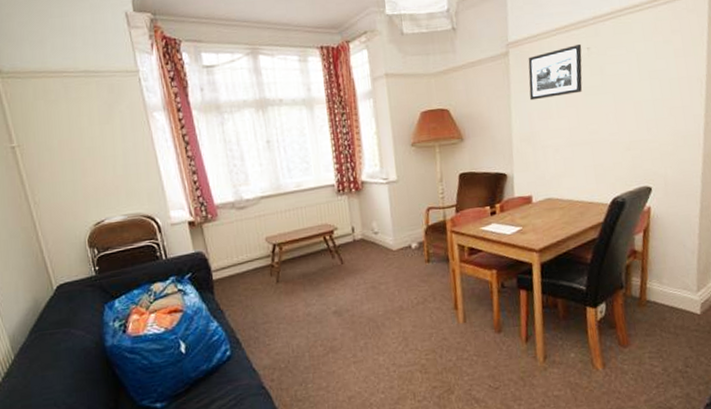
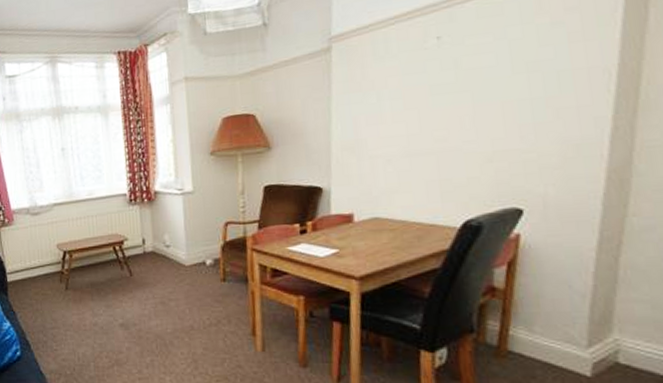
picture frame: present [528,44,583,101] -> none [355,33,430,103]

